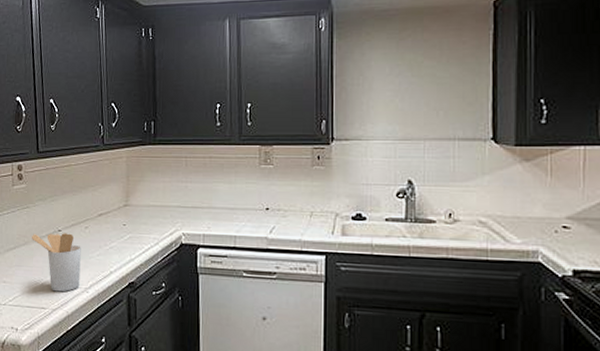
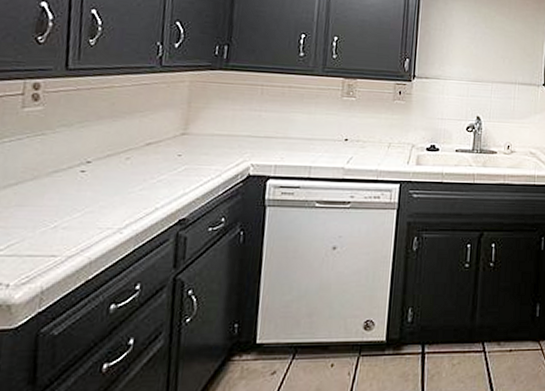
utensil holder: present [32,233,81,292] -> none [45,165,118,235]

